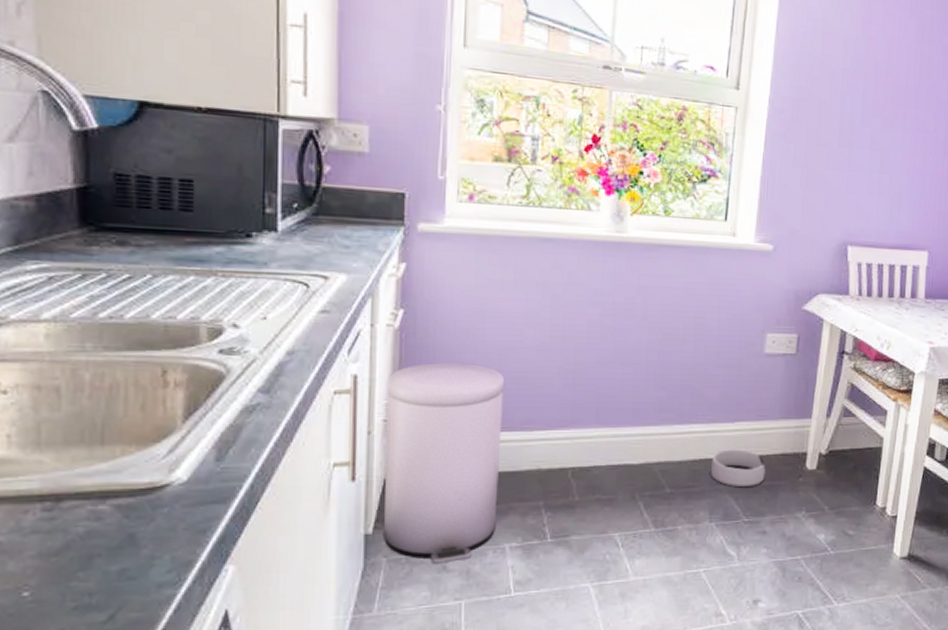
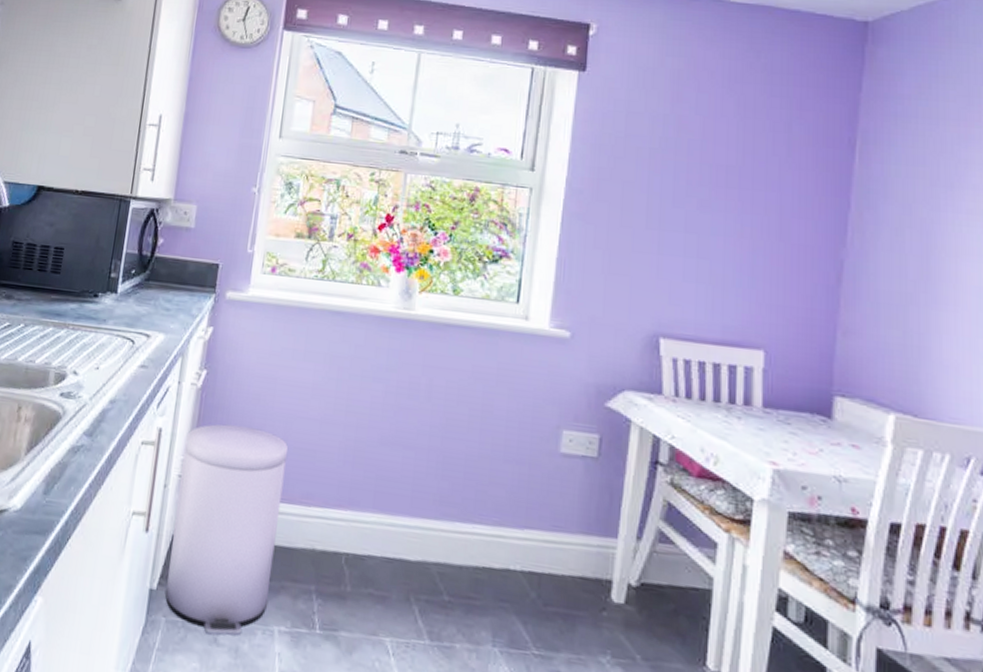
pet bowl: present [711,449,766,488] -> none [495,559,561,612]

